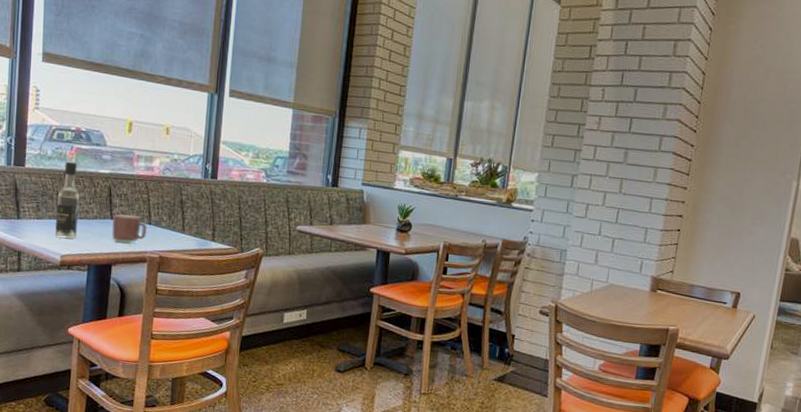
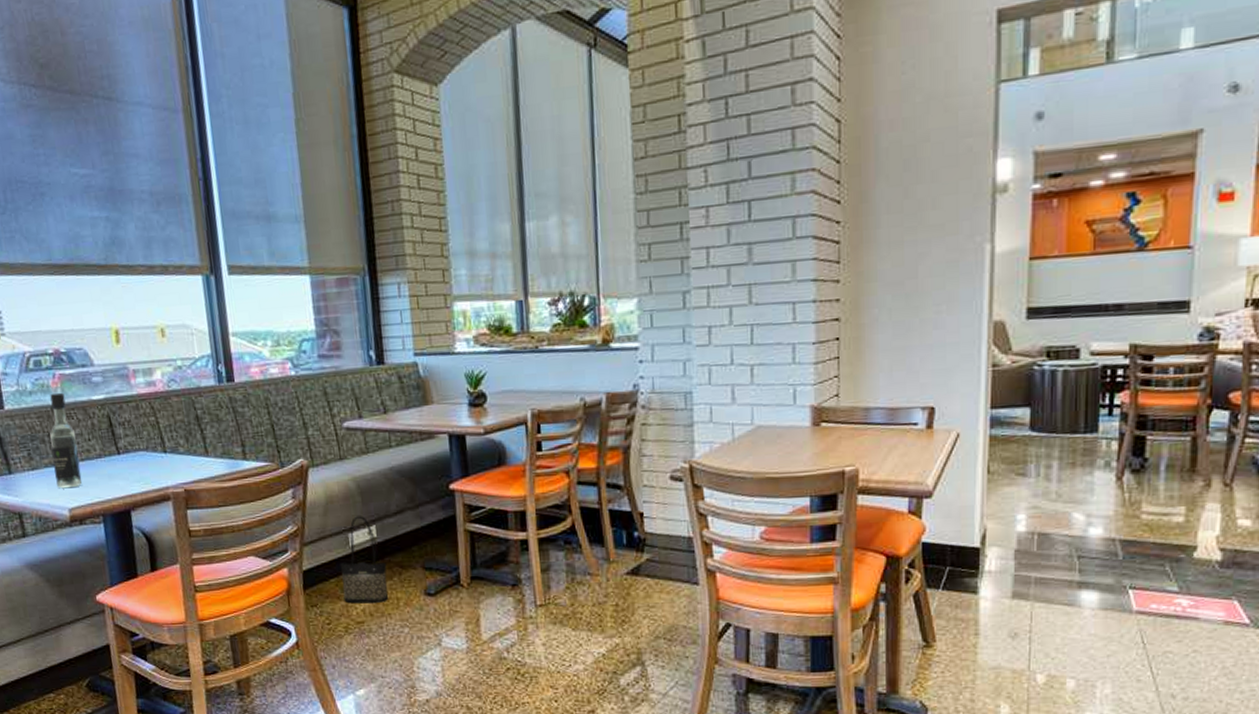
mug: present [111,213,147,244] -> none [119,444,164,482]
tote bag: none [270,300,310,372] -> present [339,516,389,604]

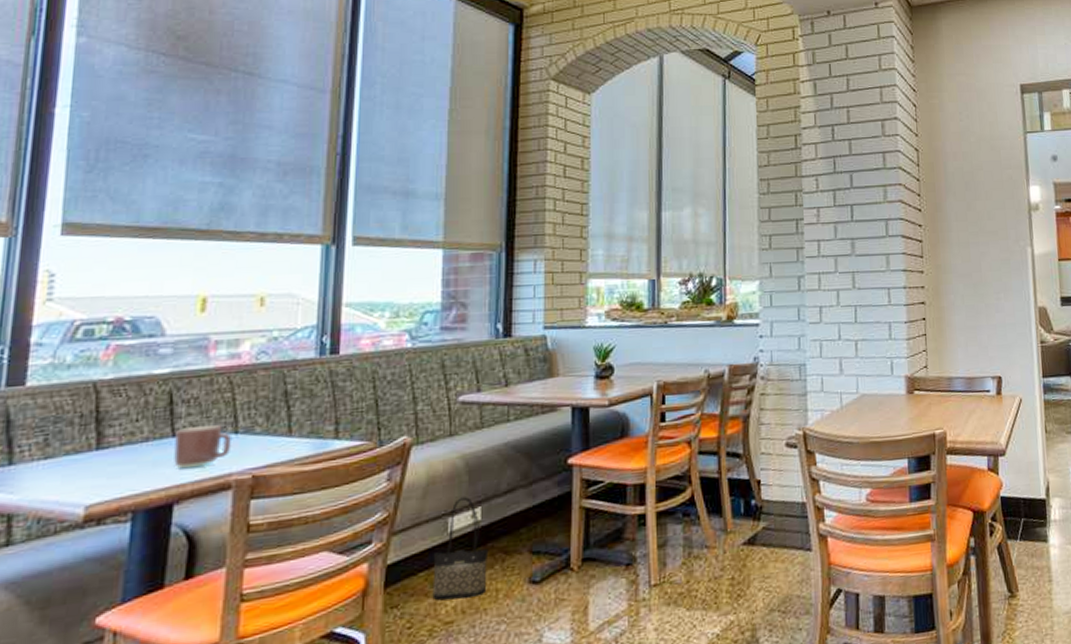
bottle: present [49,392,83,489] -> none [76,365,121,481]
mug: none [119,444,164,482] -> present [173,424,232,469]

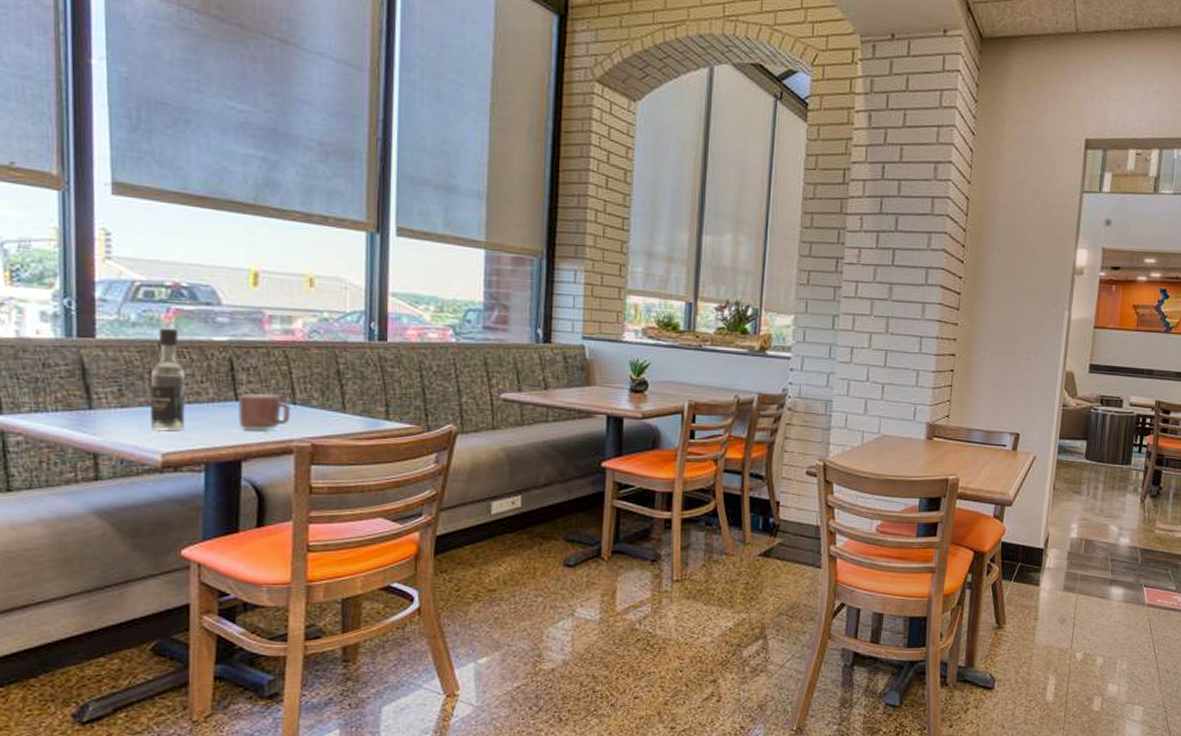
bottle: none [76,365,121,481] -> present [150,327,186,432]
tote bag: present [432,497,489,601] -> none [477,485,528,572]

